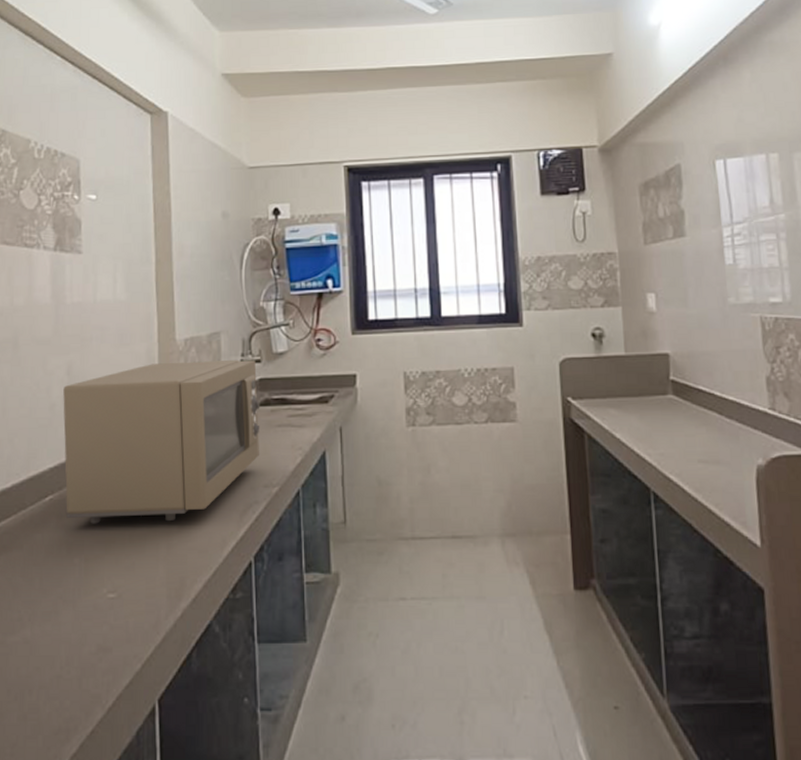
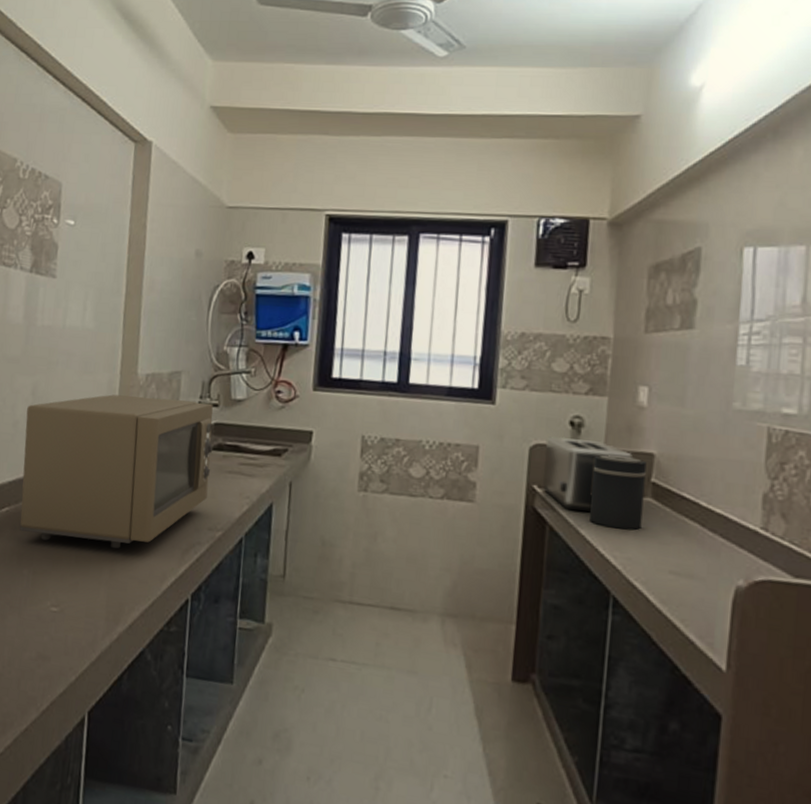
toaster: none [573,348,652,417] -> present [542,436,634,513]
cylinder: none [617,360,668,428] -> present [590,454,647,530]

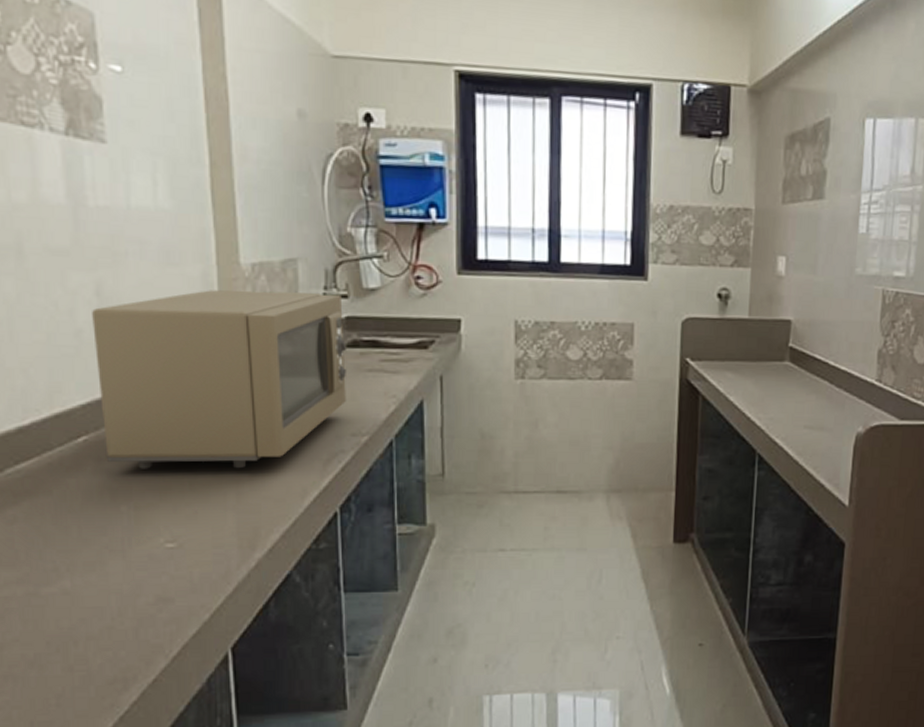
toaster: present [542,436,634,513] -> none [694,309,774,380]
cylinder: present [590,454,647,530] -> none [737,324,785,393]

